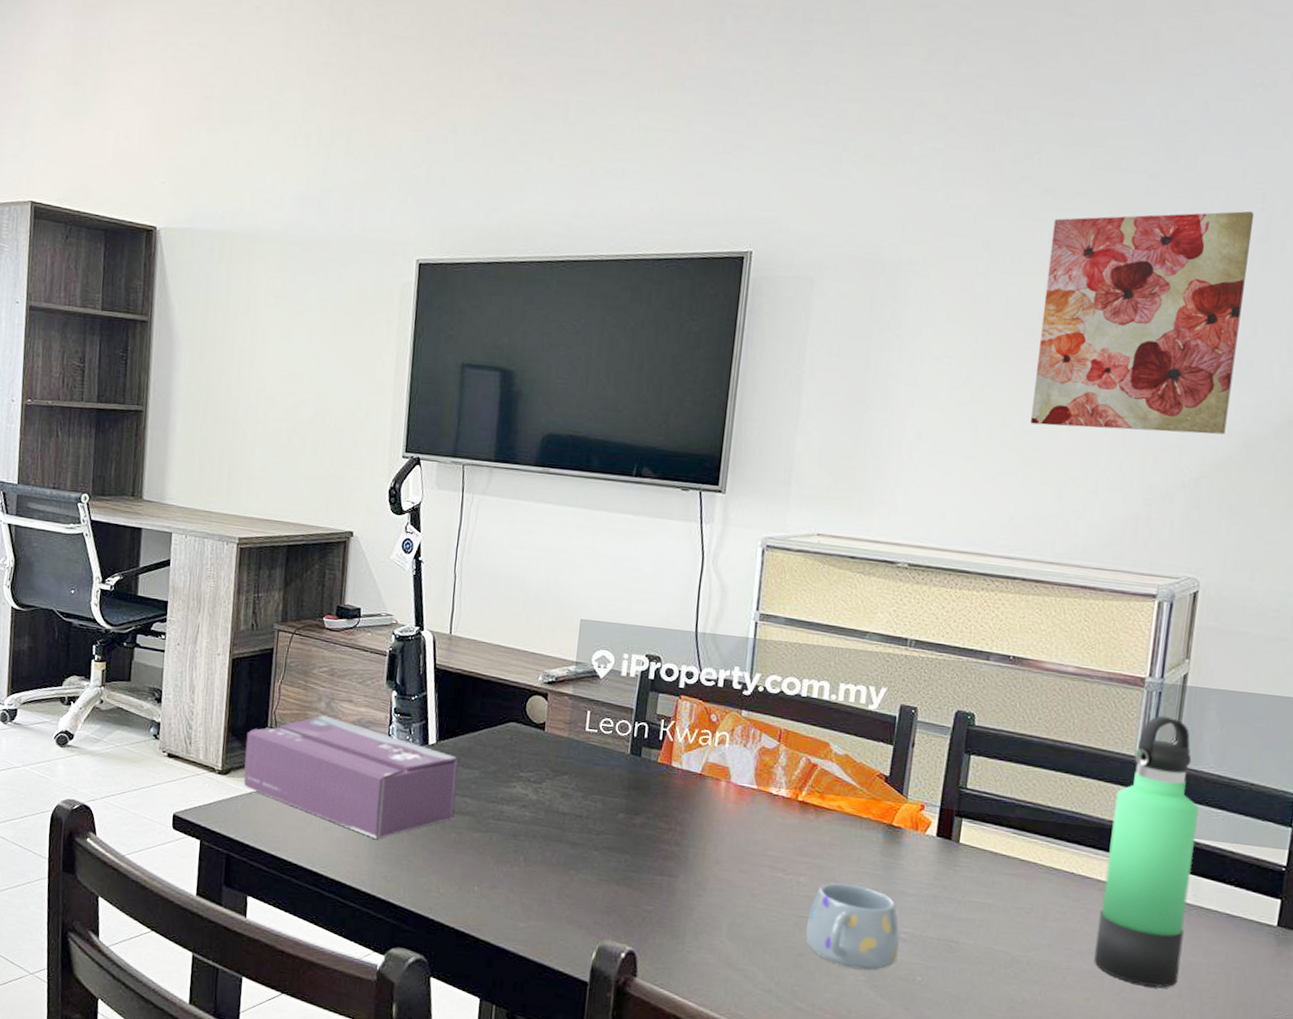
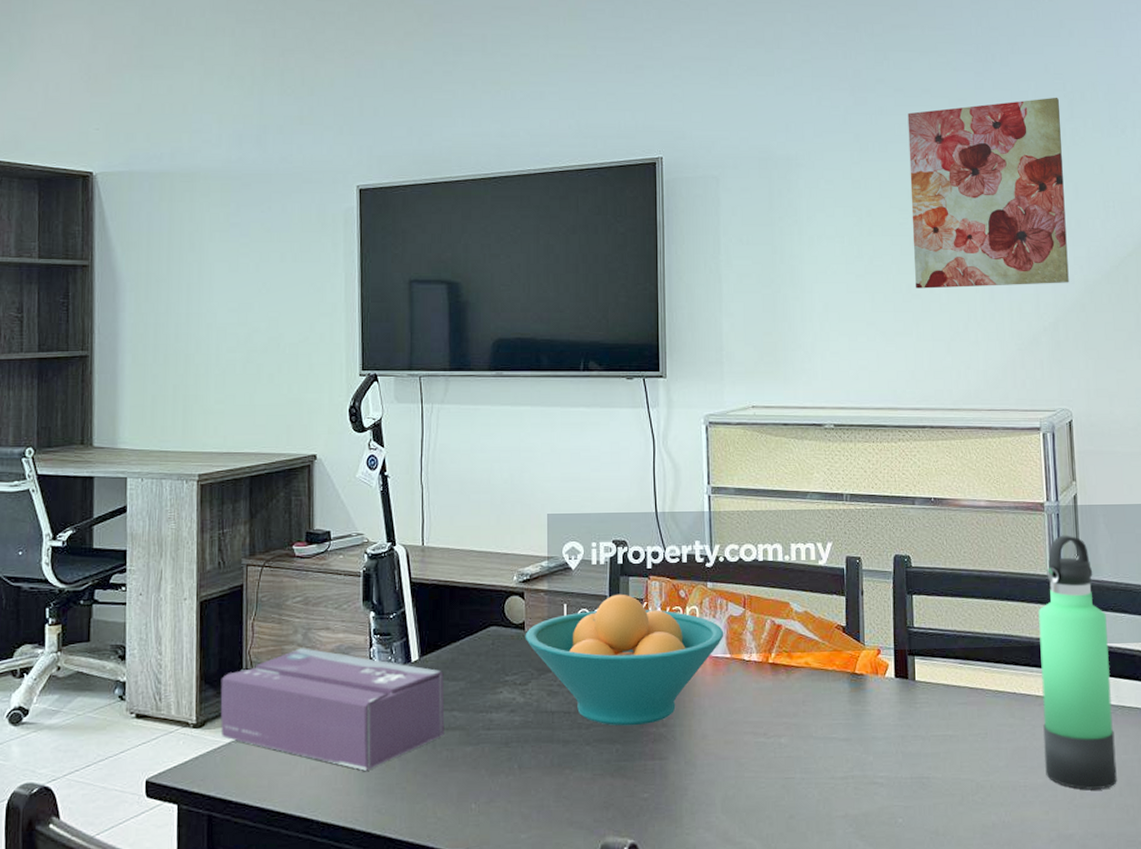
fruit bowl: none [544,708,754,841] -> present [525,594,724,726]
mug: present [805,882,901,971] -> none [792,737,879,822]

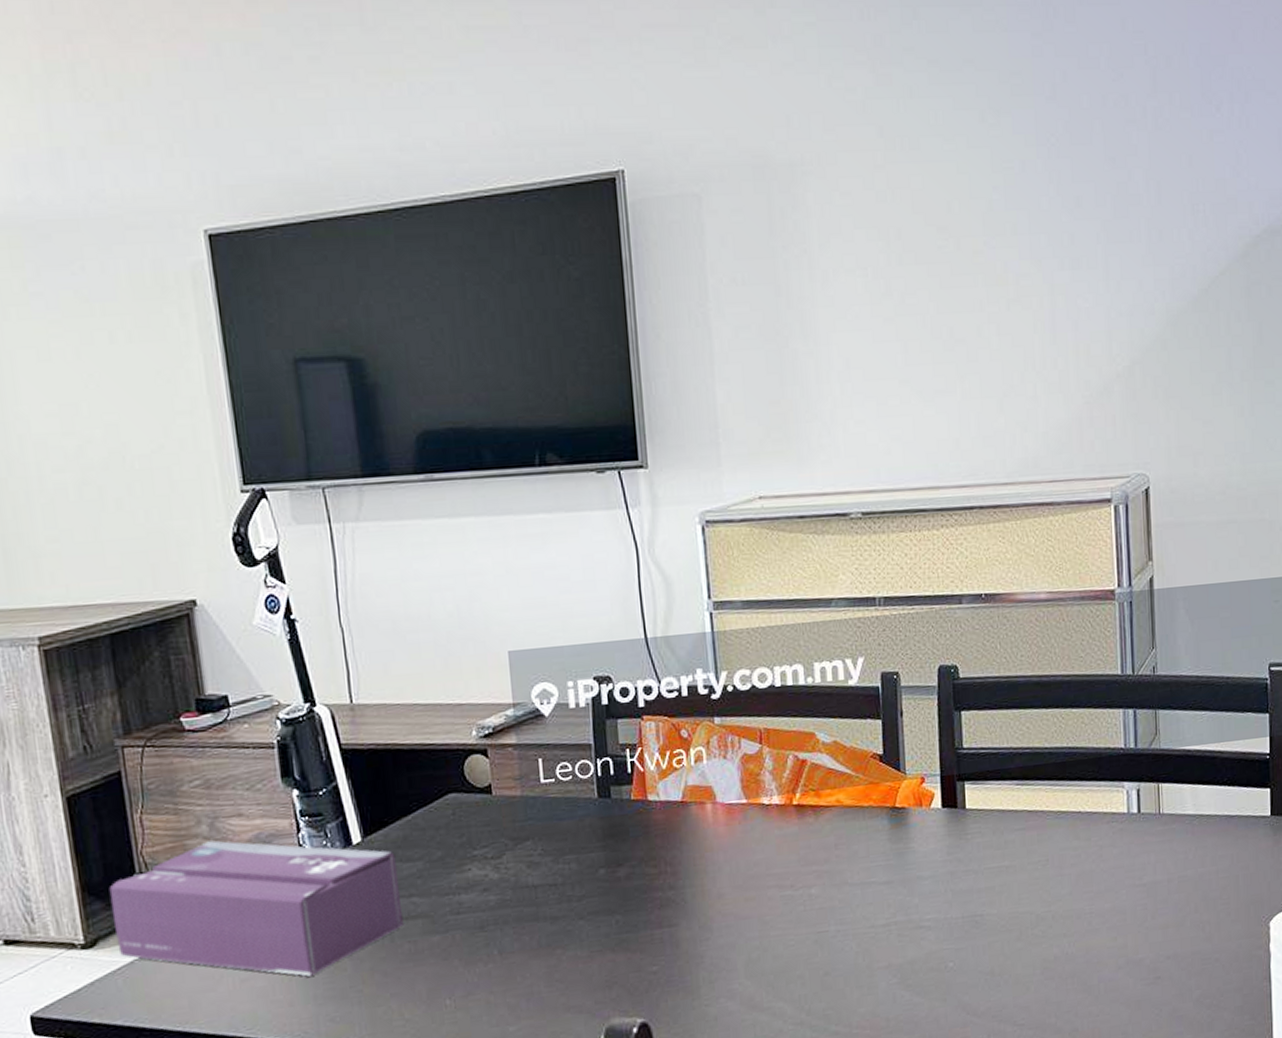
fruit bowl: present [525,594,724,726] -> none [492,740,738,895]
wall art: present [907,97,1069,289] -> none [945,64,1148,332]
thermos bottle: present [1038,535,1117,789] -> none [1107,625,1193,910]

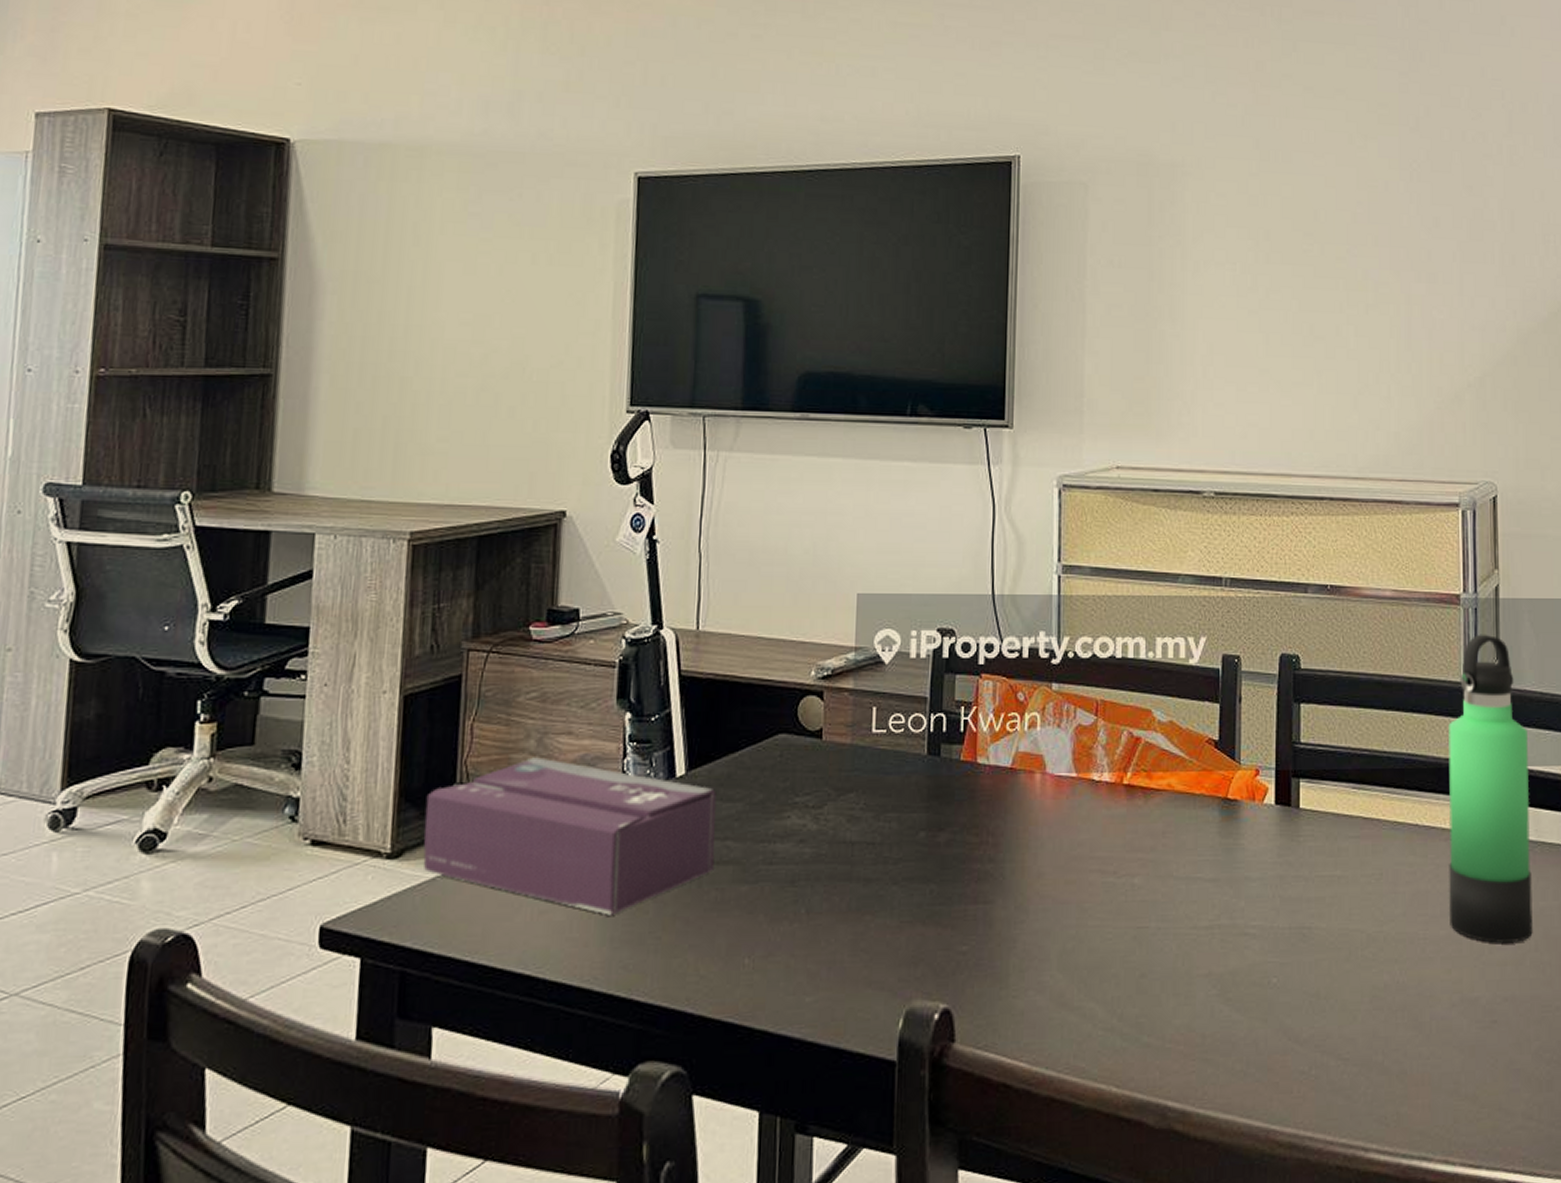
thermos bottle: none [1107,625,1193,910] -> present [1448,634,1533,943]

